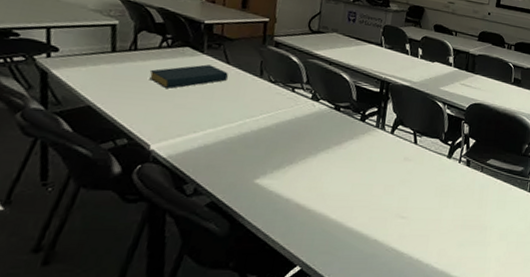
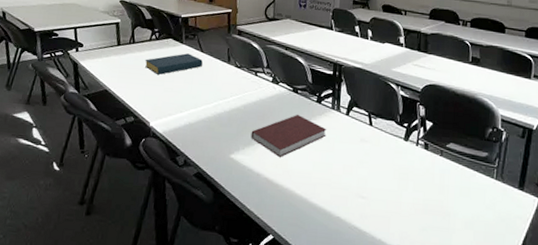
notebook: none [281,133,369,180] -> present [251,114,327,157]

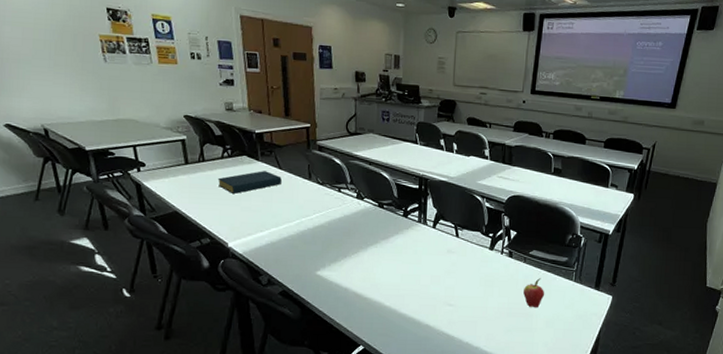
notebook: present [251,114,327,157] -> none [337,228,414,271]
fruit: none [440,174,464,207] -> present [523,278,545,308]

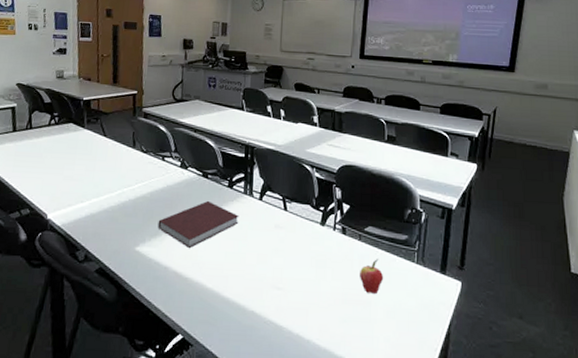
hardback book: present [217,171,282,194] -> none [42,138,106,162]
notebook: none [337,228,414,271] -> present [157,200,239,248]

